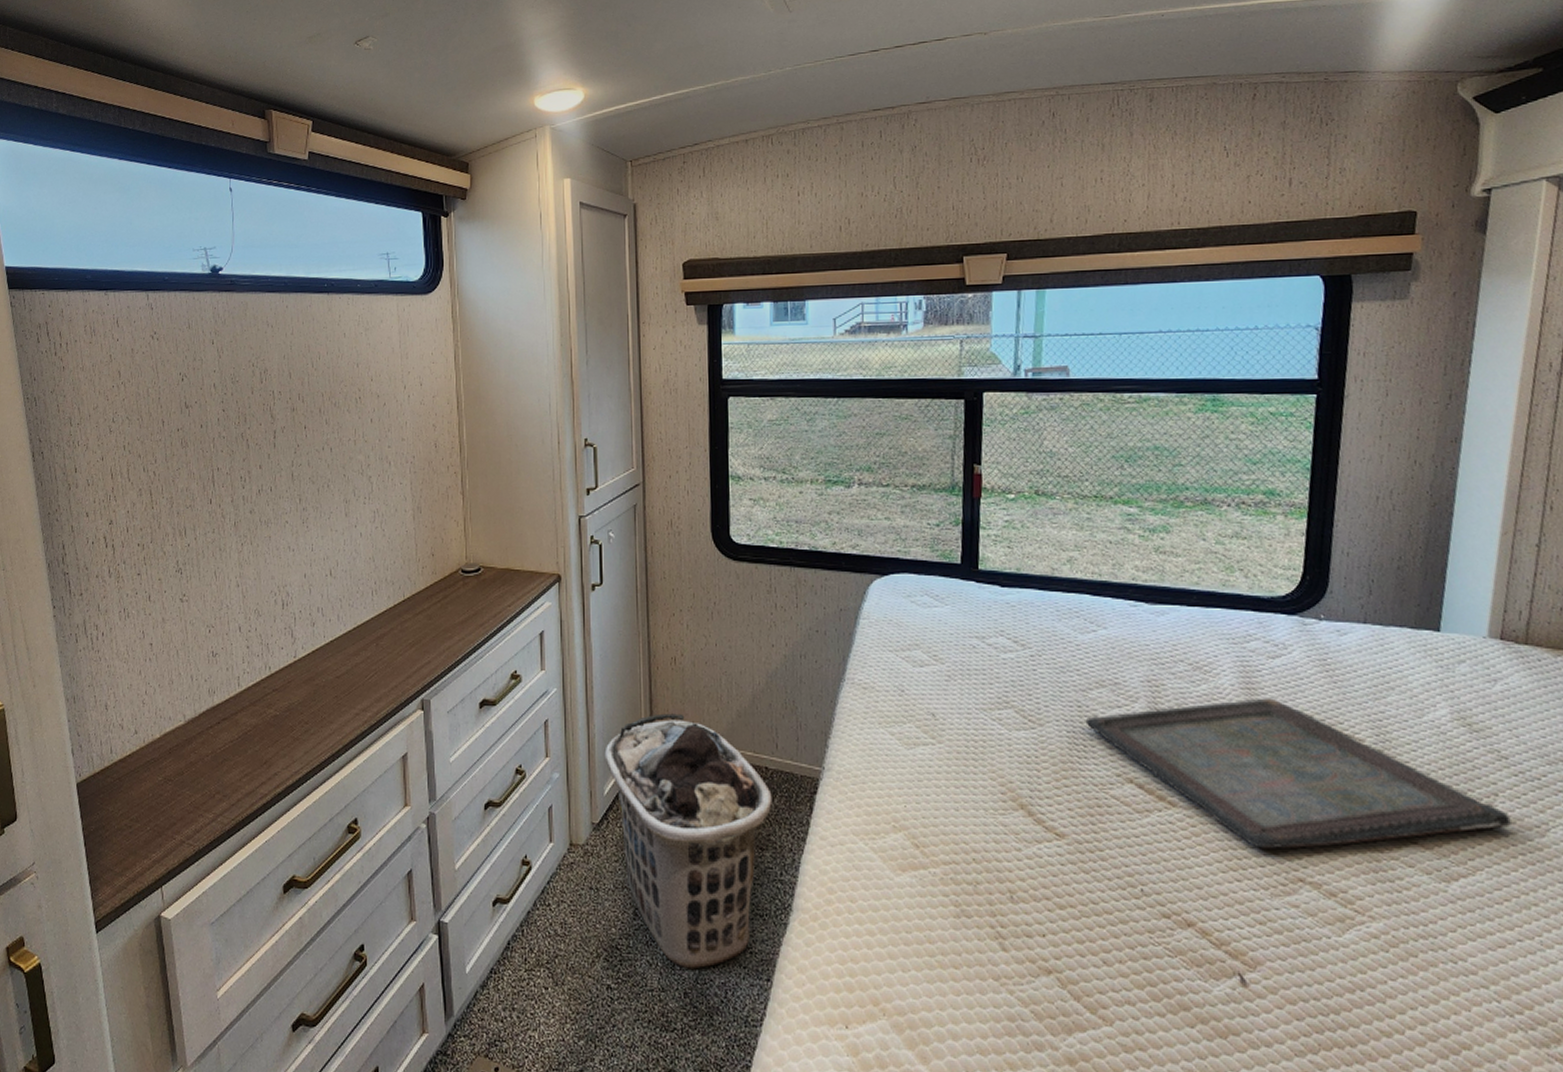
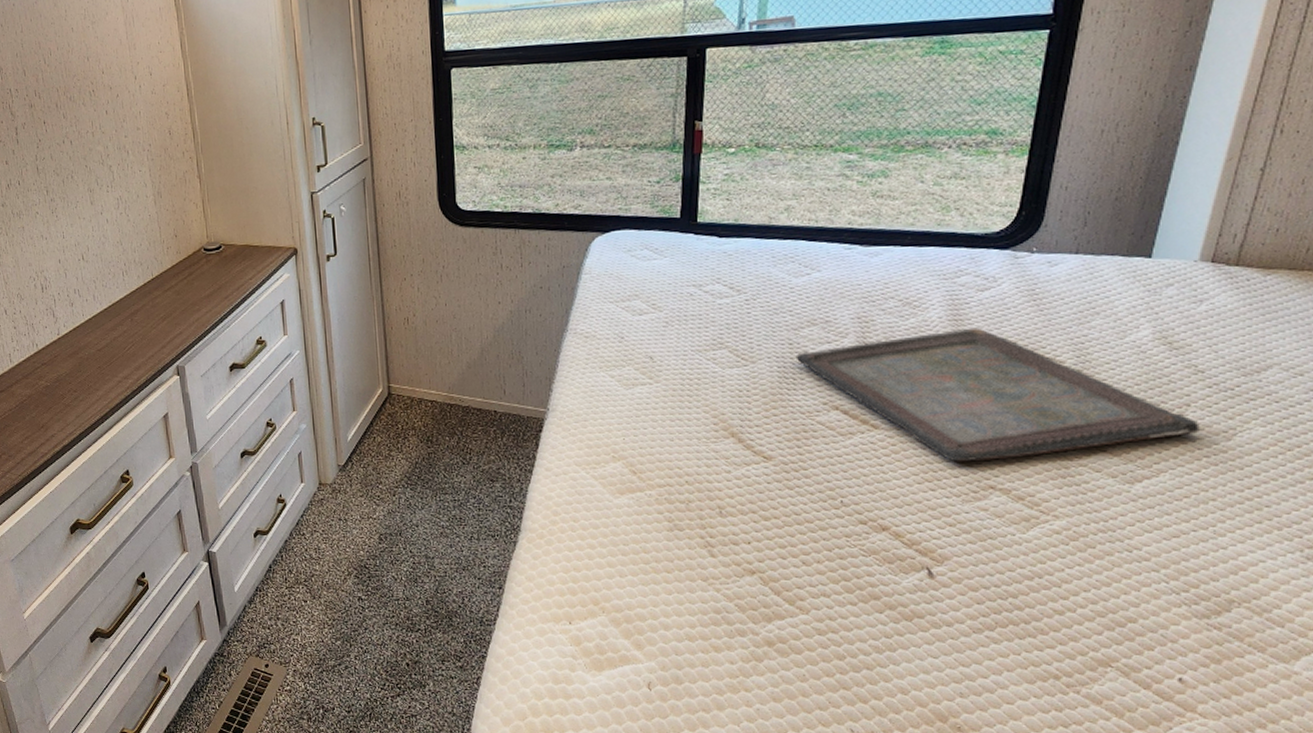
clothes hamper: present [604,713,772,970] -> none [346,367,501,582]

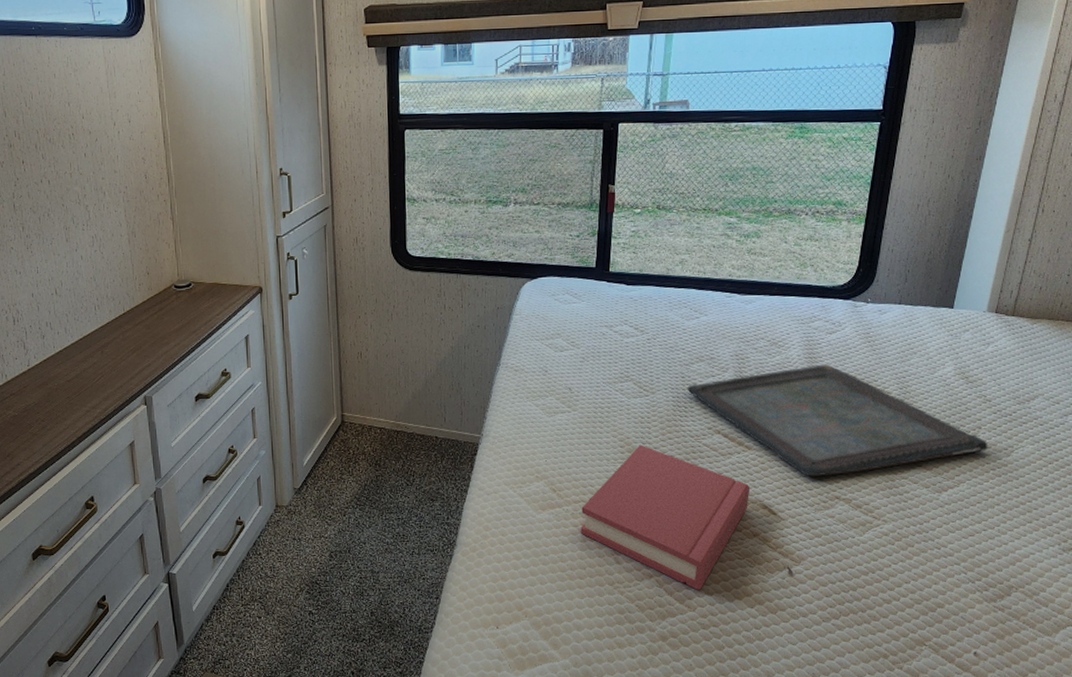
hardback book: none [667,422,878,590] -> present [581,444,751,590]

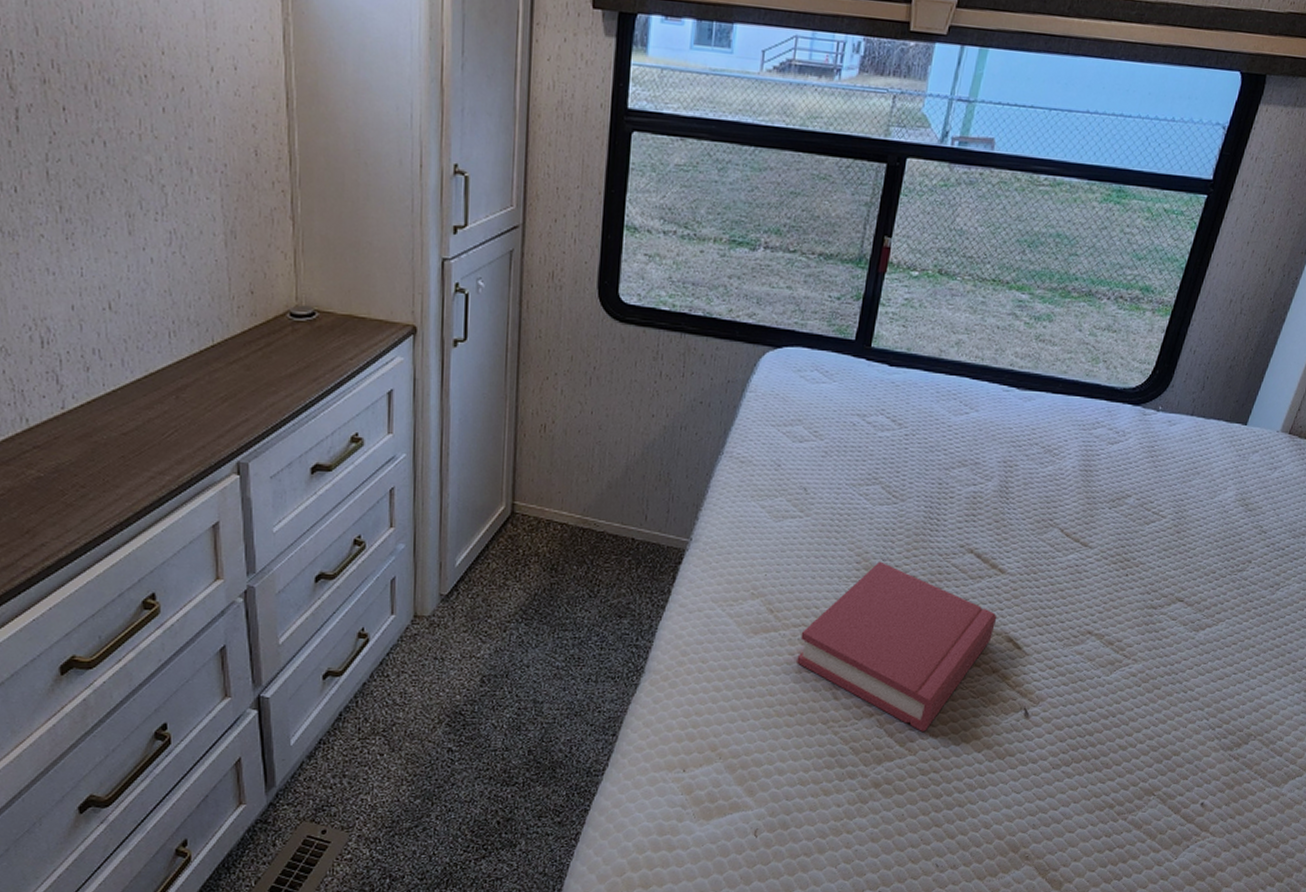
serving tray: present [687,364,988,477] -> none [942,479,1255,608]

